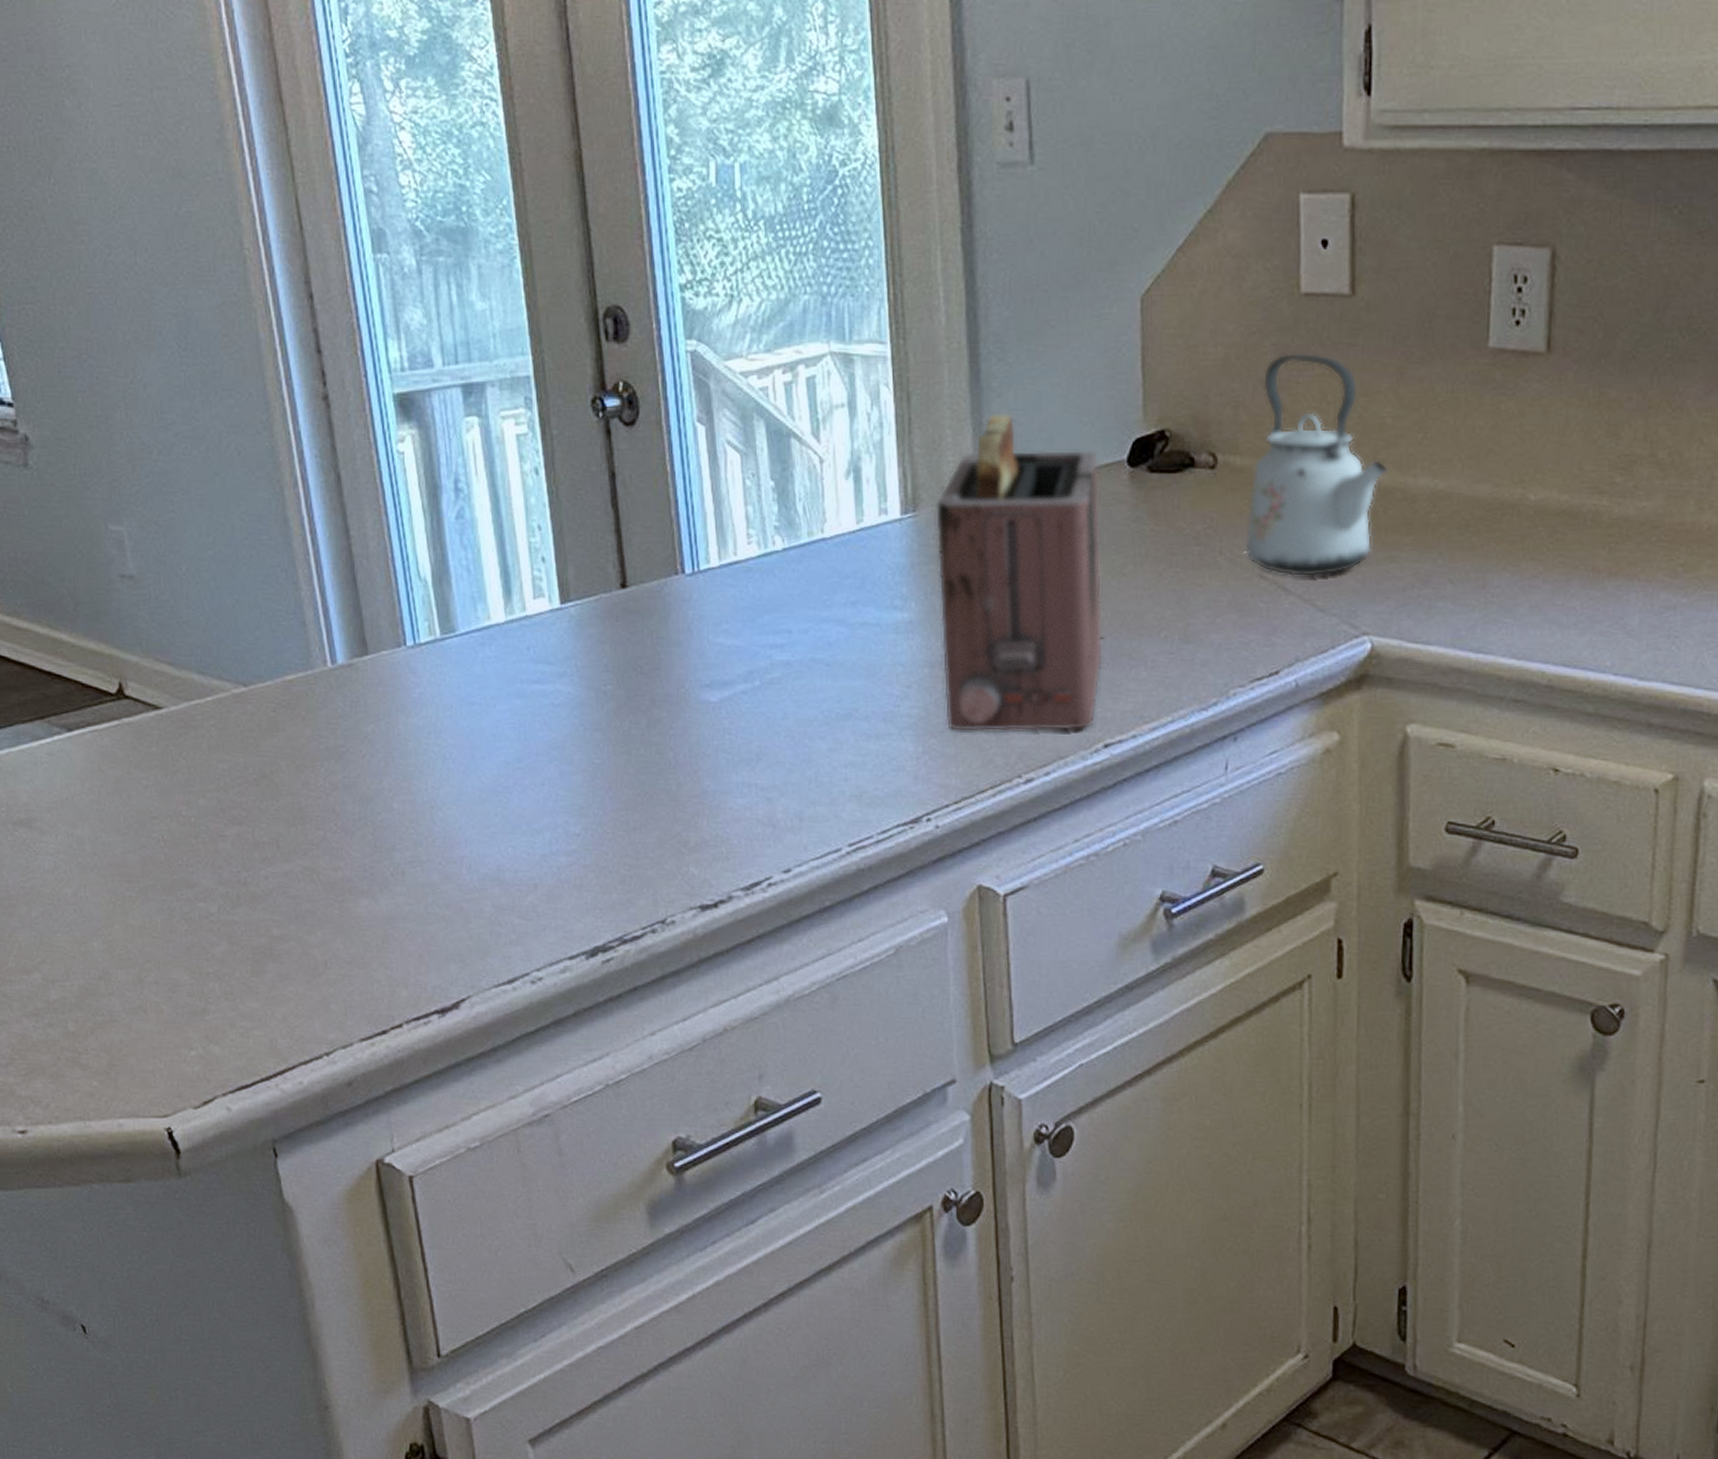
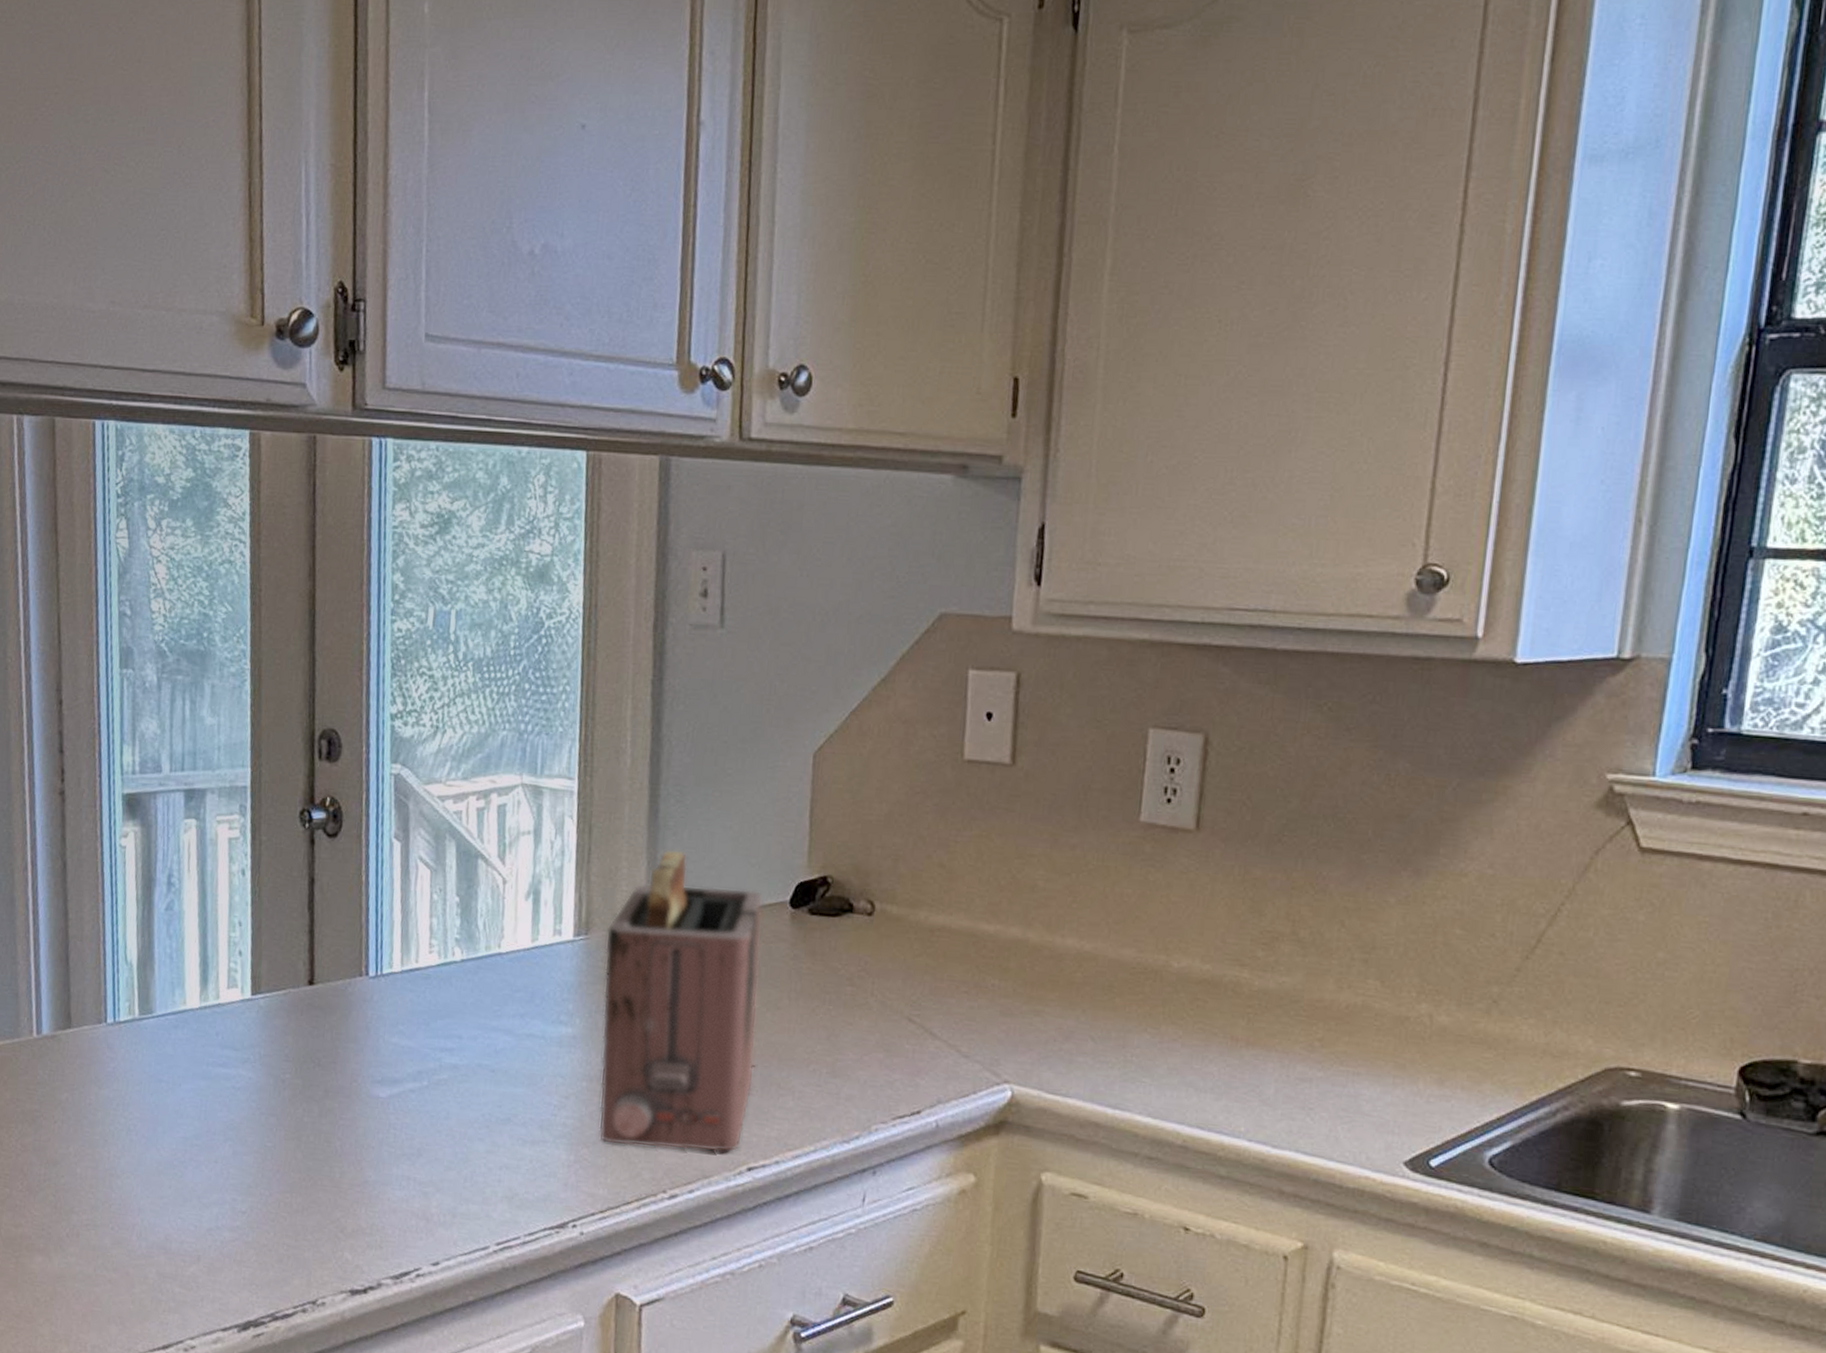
kettle: present [1244,352,1389,578] -> none [895,813,1038,1025]

